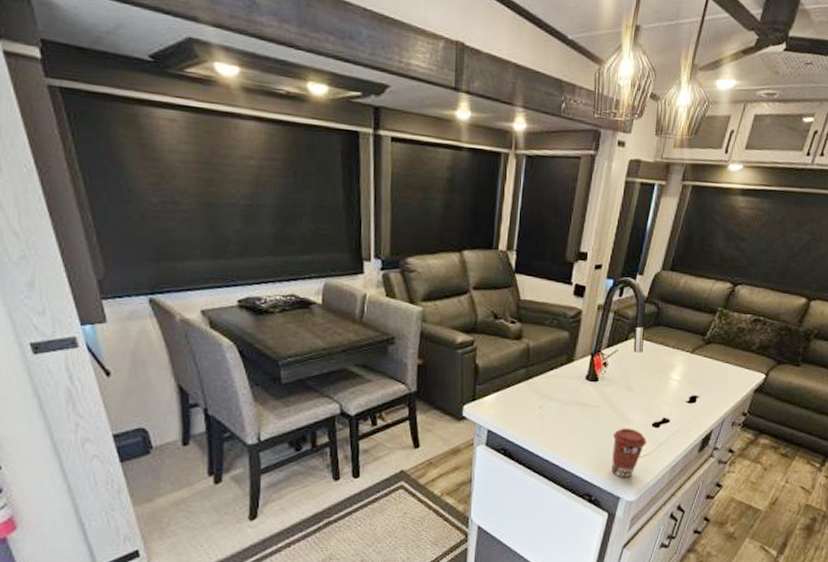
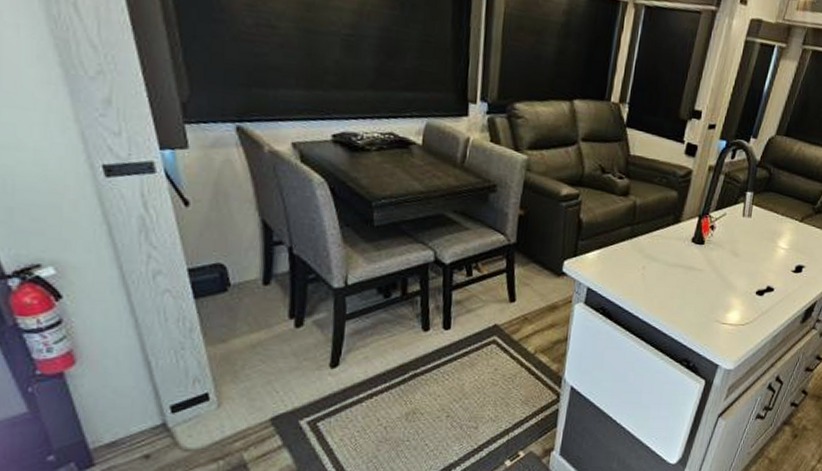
coffee cup: present [611,428,647,478] -> none [712,294,750,346]

